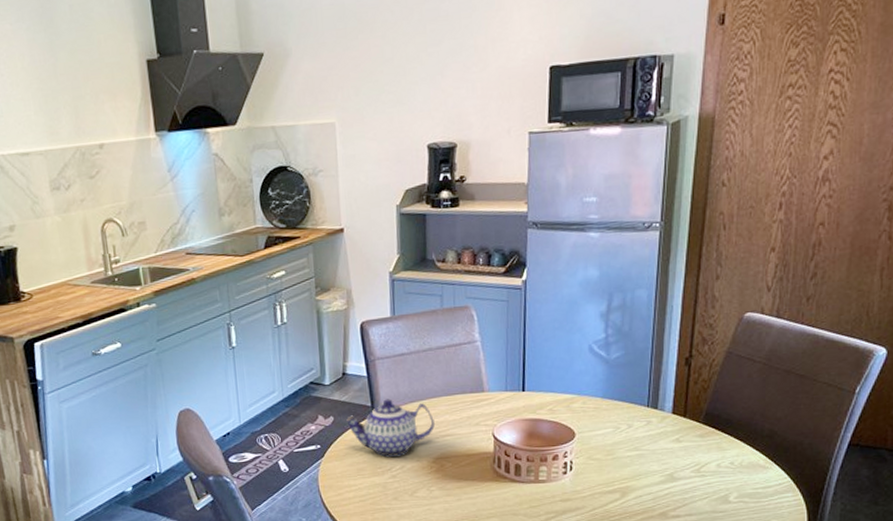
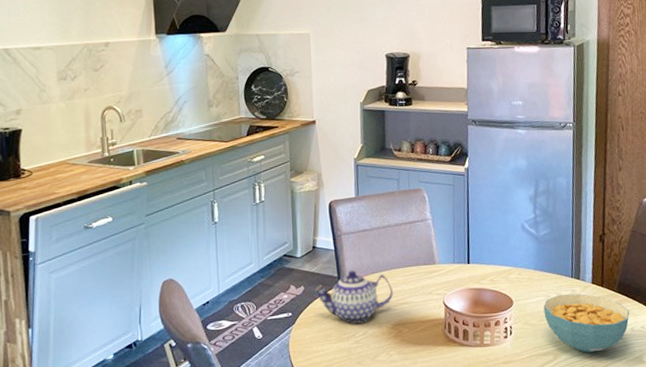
cereal bowl: none [611,425,717,491] -> present [543,293,630,353]

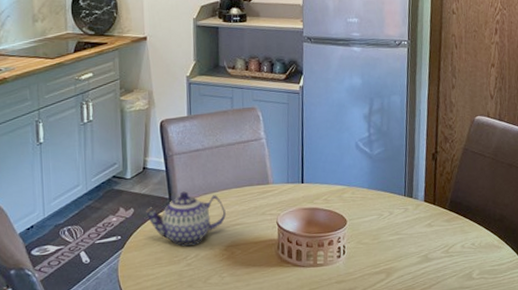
cereal bowl: present [543,293,630,353] -> none [376,212,461,271]

